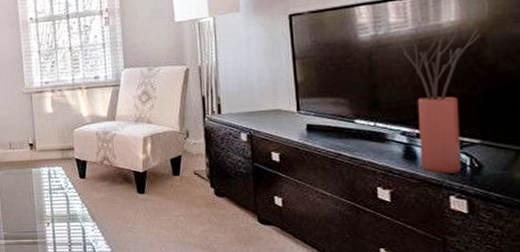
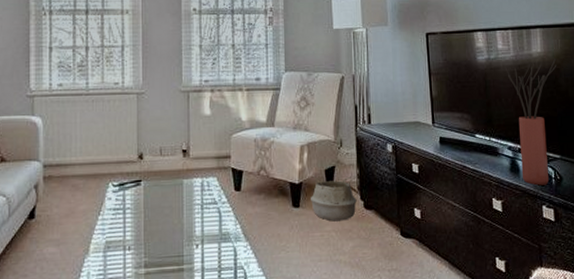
woven basket: none [156,163,207,207] -> present [311,174,357,222]

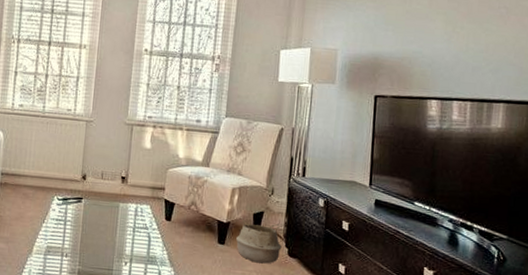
vase: present [505,59,557,186] -> none [457,136,519,264]

